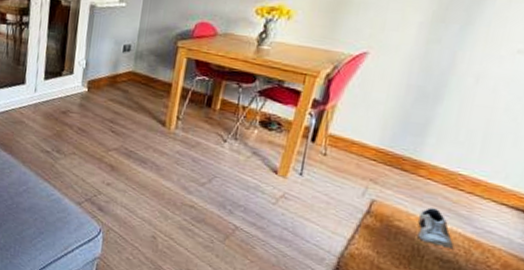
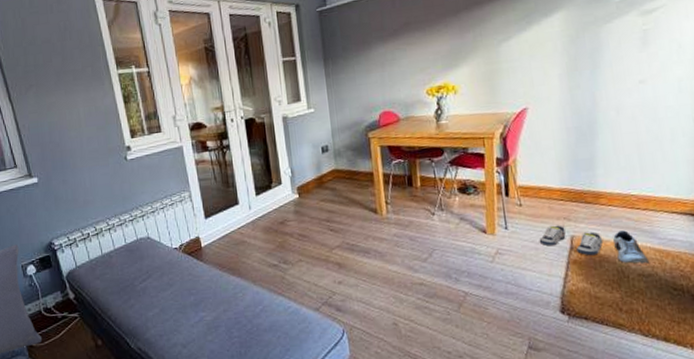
shoe: none [333,183,408,226] -> present [539,225,604,256]

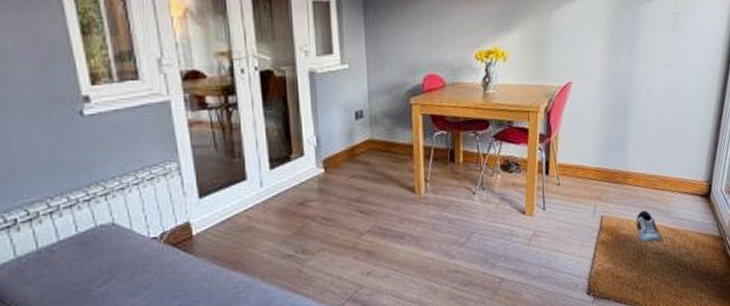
shoe: present [539,225,604,256] -> none [573,205,628,236]

